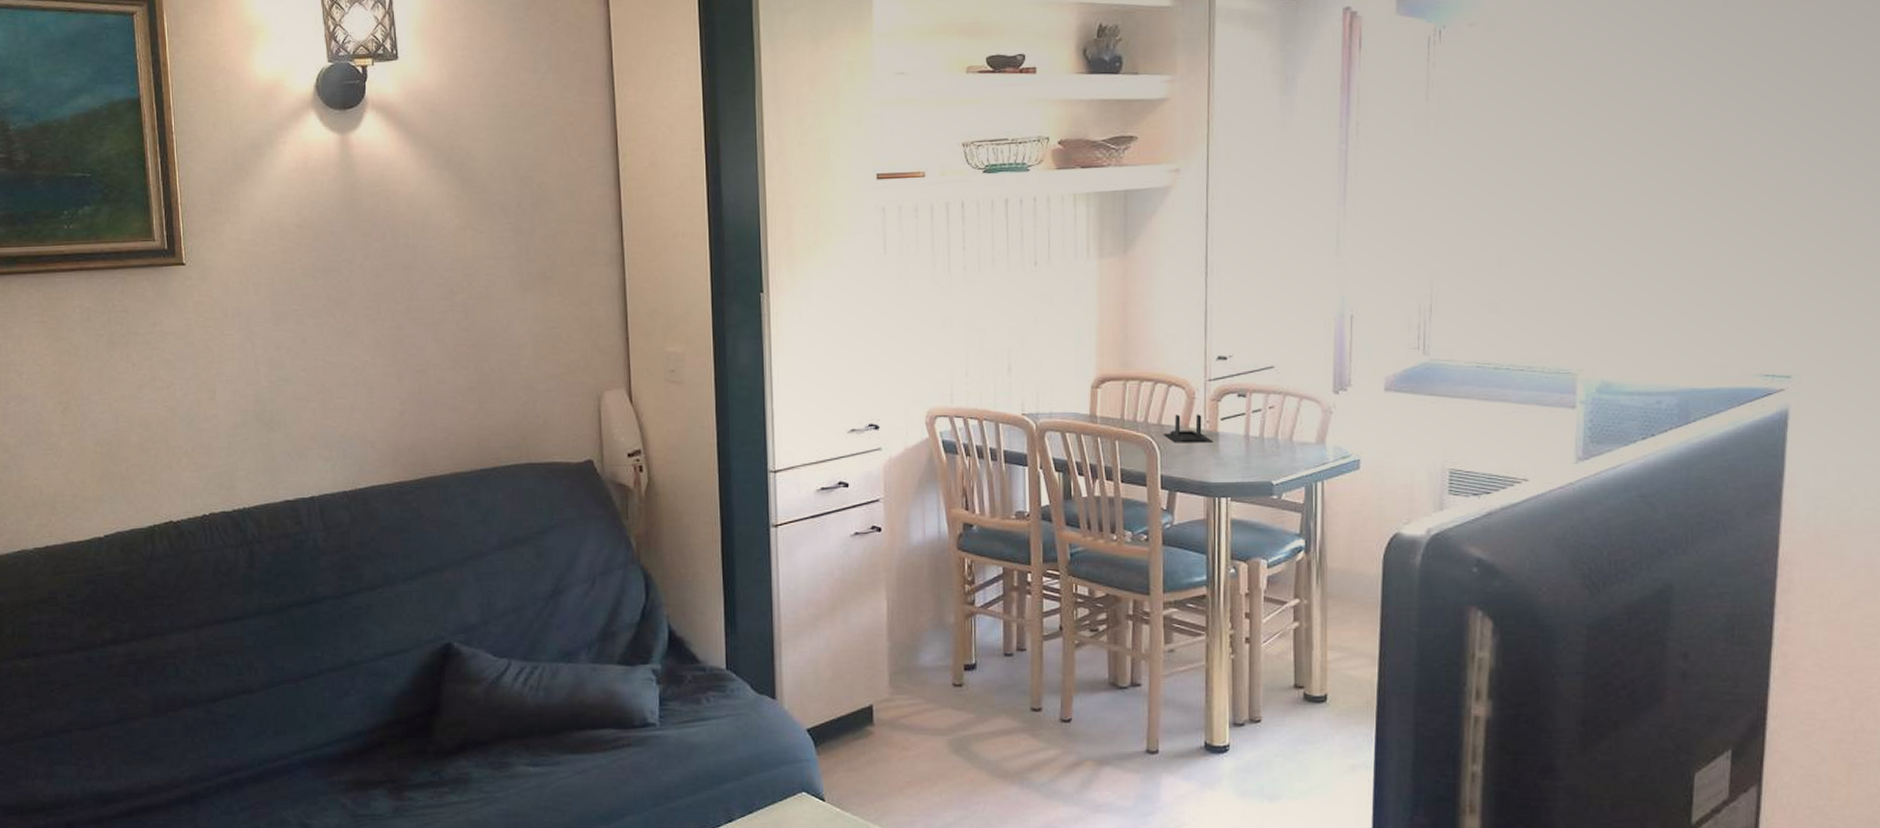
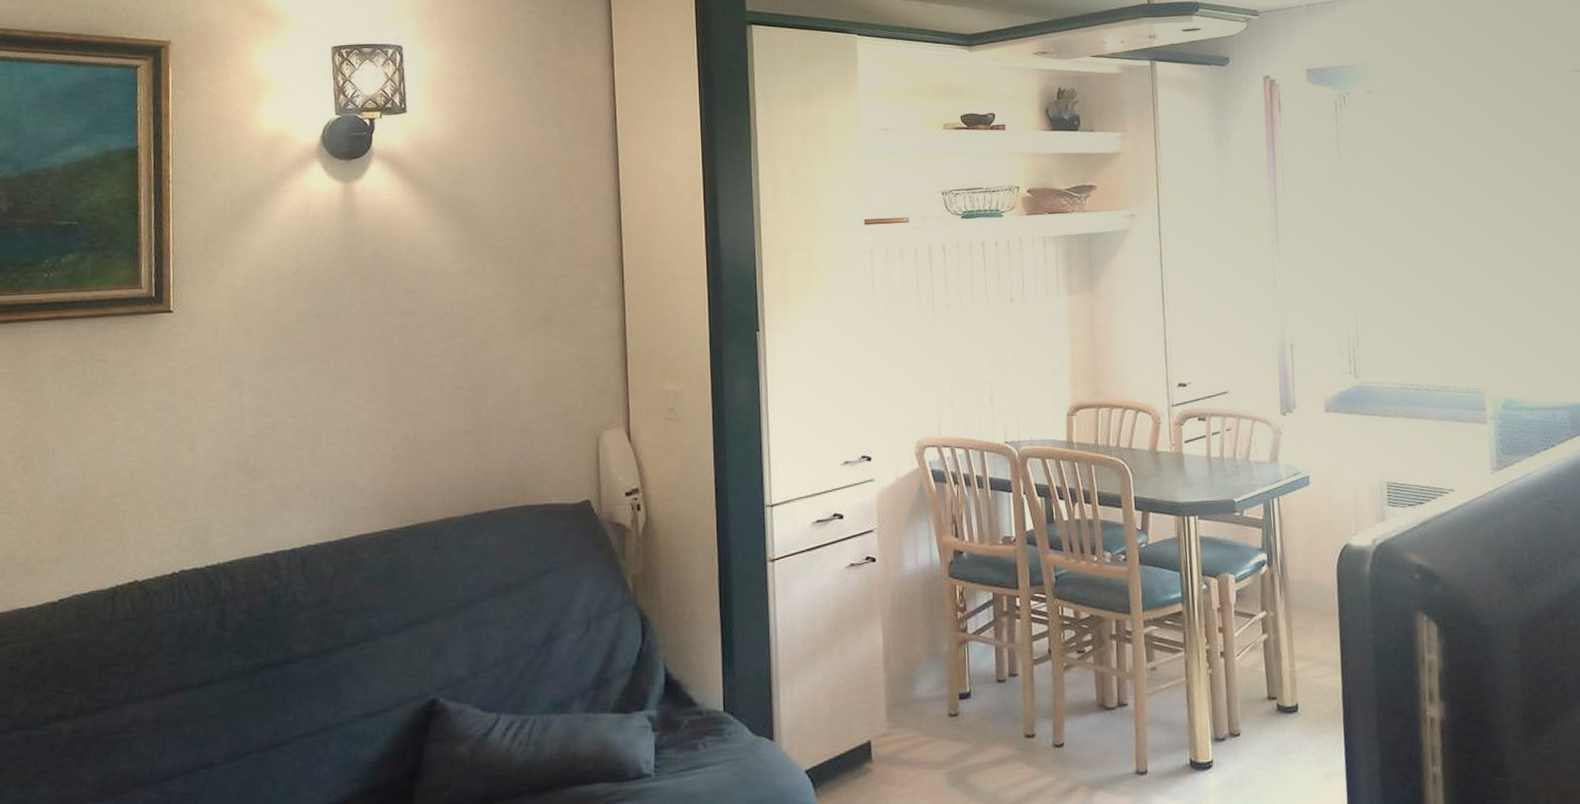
napkin holder: present [1163,414,1214,443] -> none [1134,438,1180,466]

